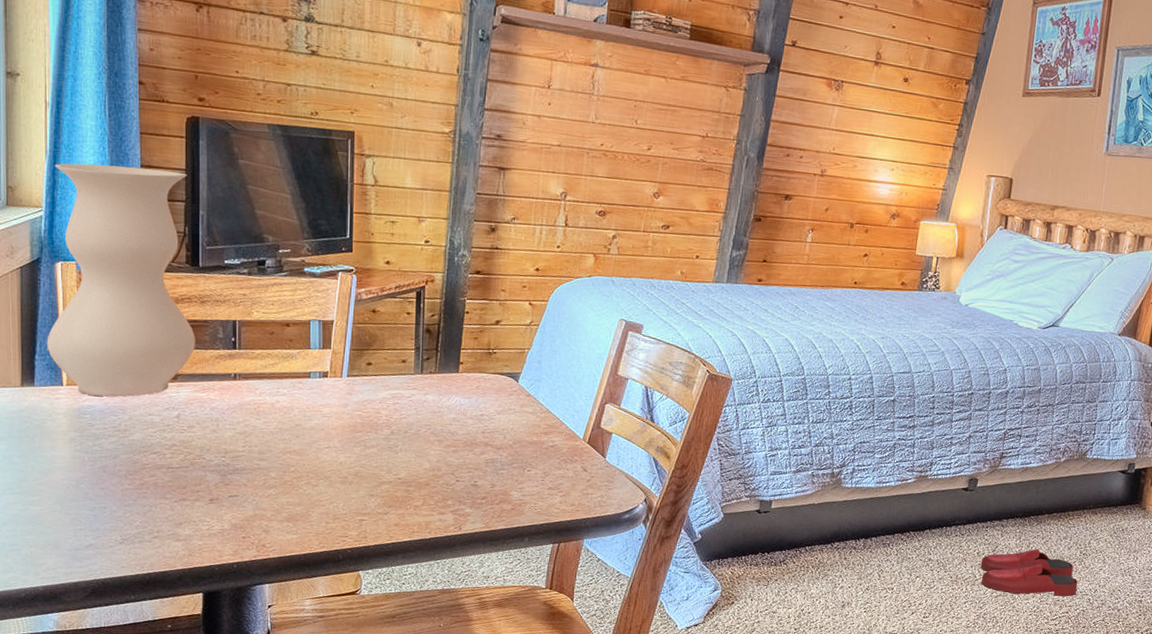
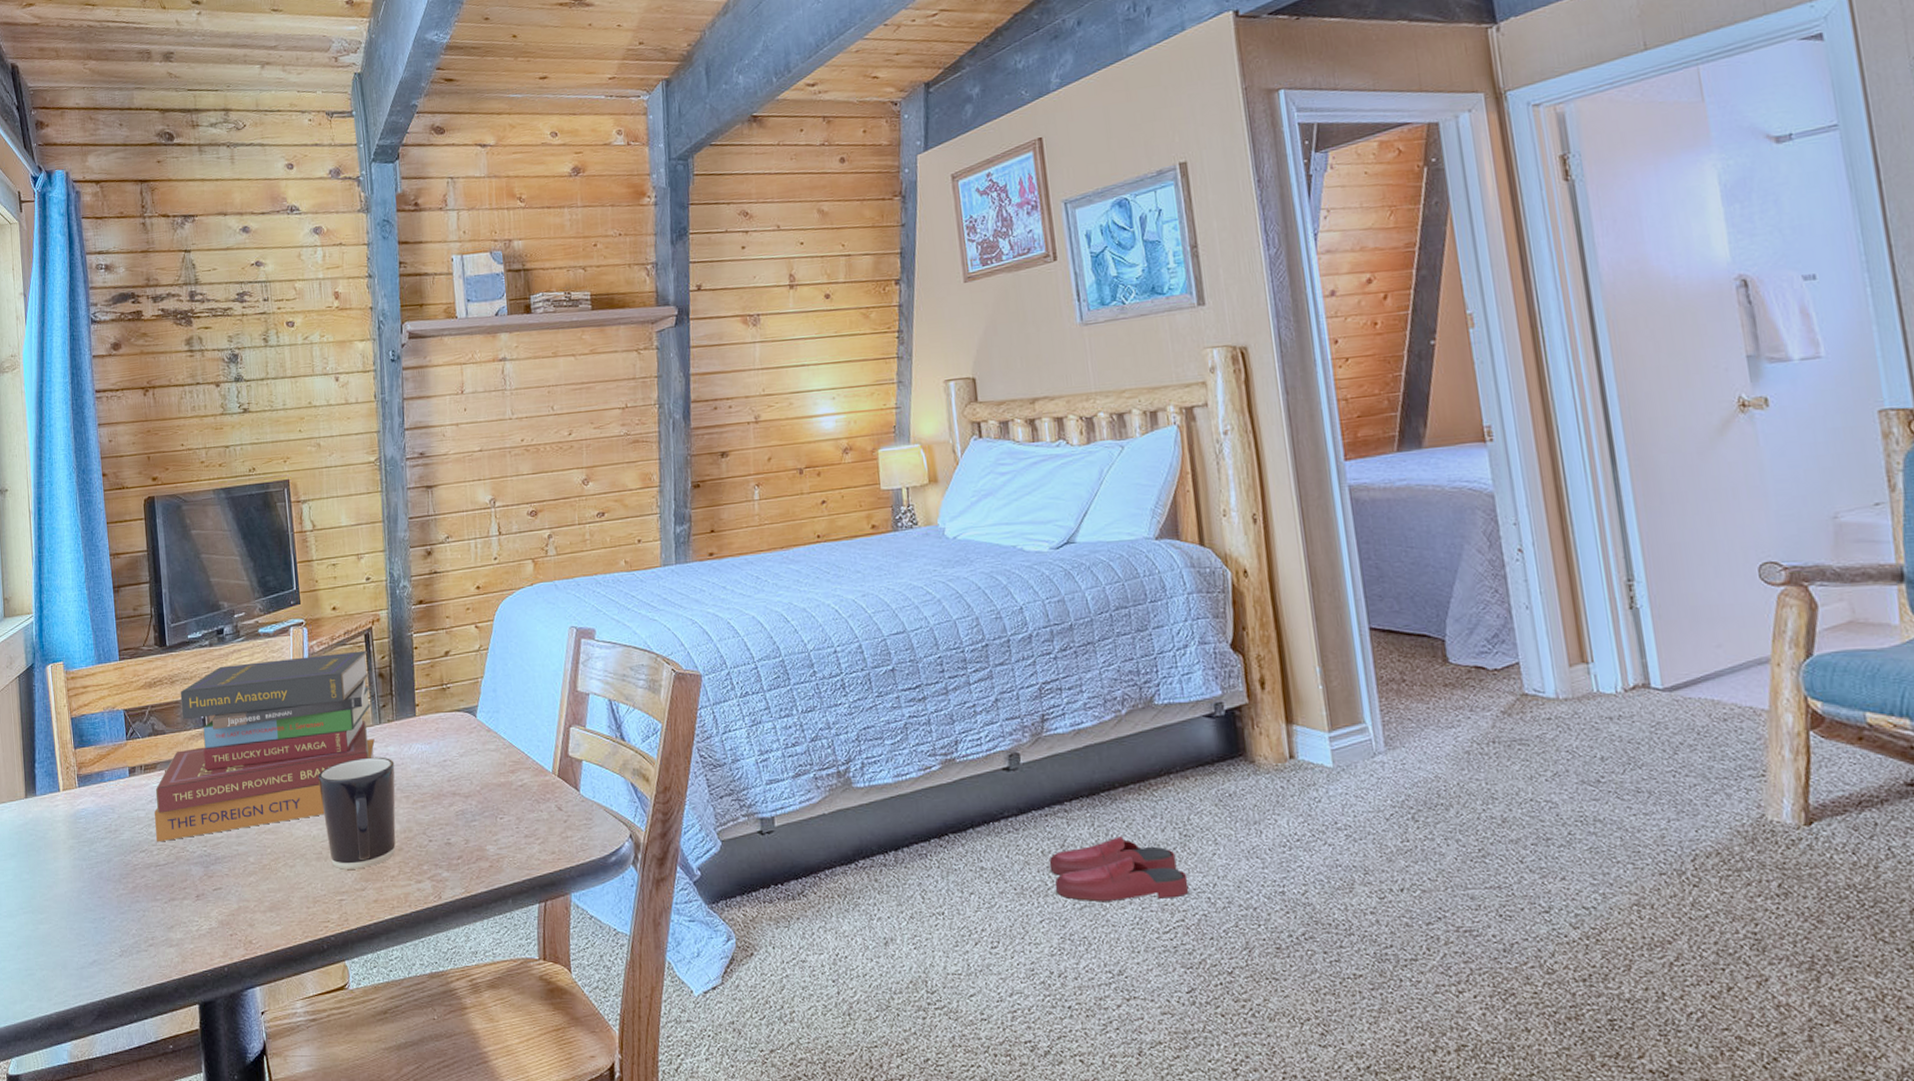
vase: present [47,163,196,397] -> none [40,554,170,798]
books: none [171,295,417,447] -> present [154,650,375,842]
mug: none [351,400,432,496] -> present [317,757,396,869]

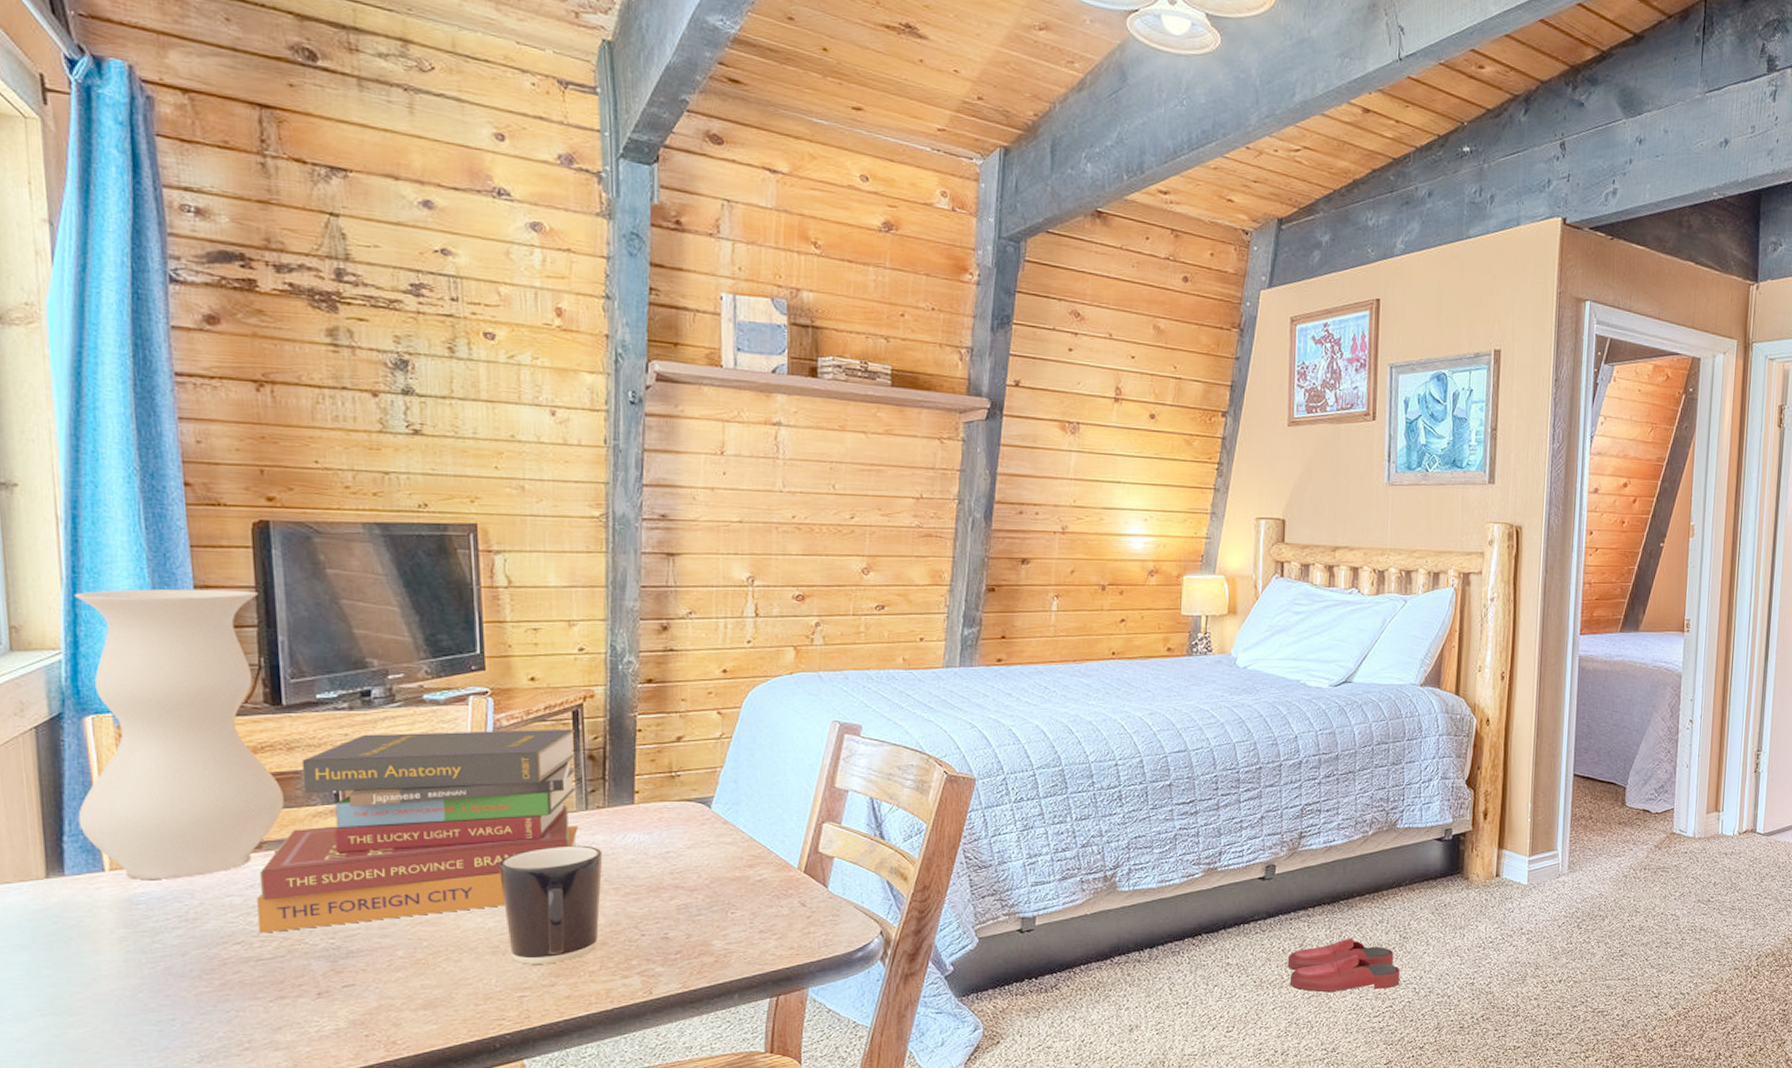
vase: none [40,554,170,798] -> present [74,588,285,879]

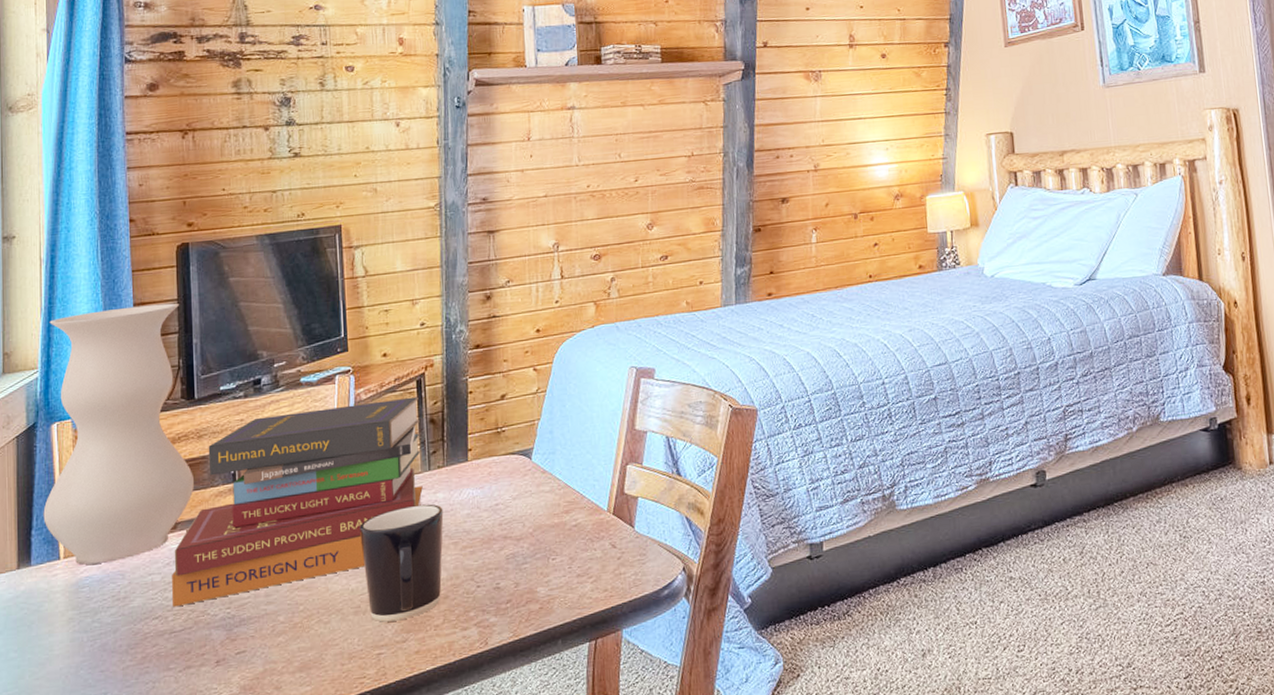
slippers: present [1287,938,1401,992] -> none [1069,541,1187,602]

